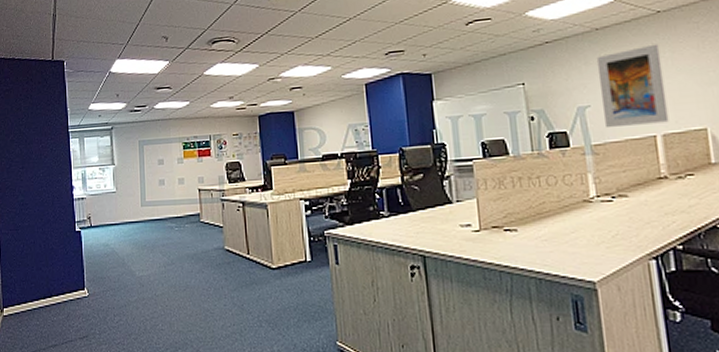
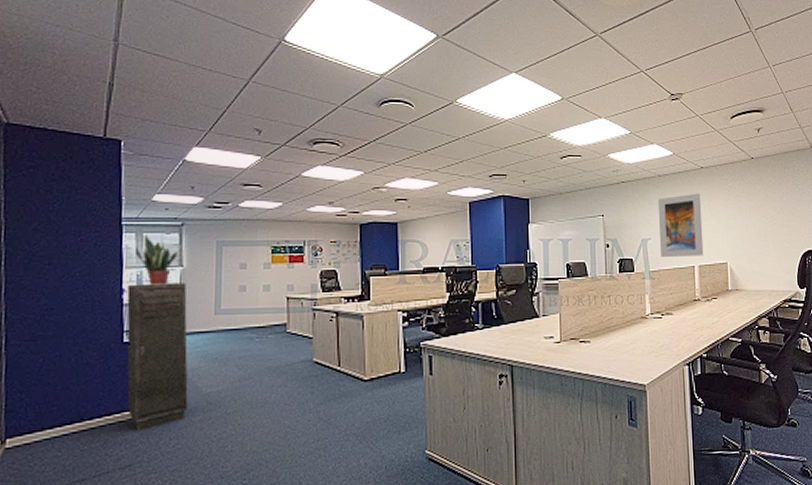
storage cabinet: none [76,179,126,308] -> present [127,283,188,431]
potted plant: none [79,139,110,182] -> present [134,235,177,285]

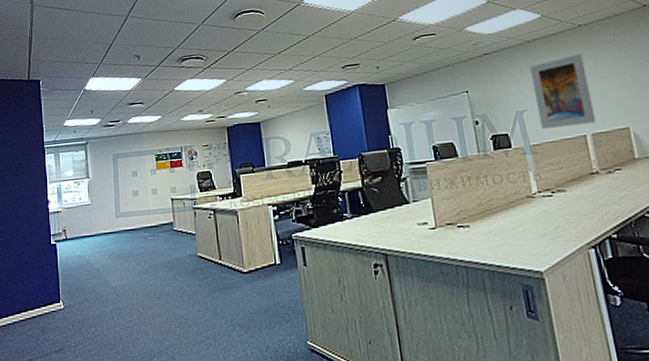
storage cabinet: present [127,283,188,431] -> none [51,192,101,320]
potted plant: present [134,235,177,285] -> none [54,154,85,196]

